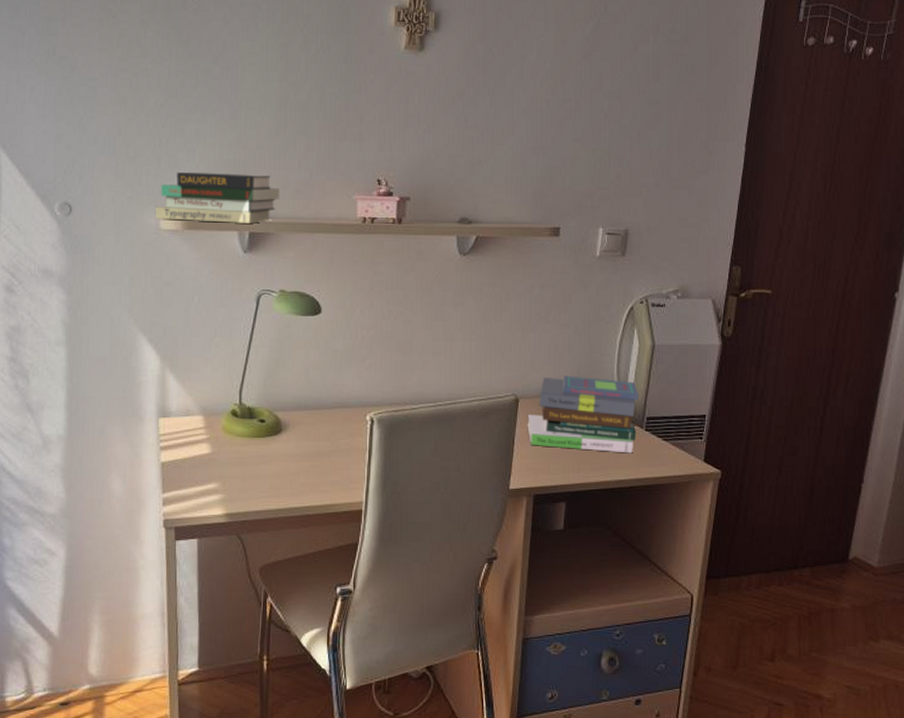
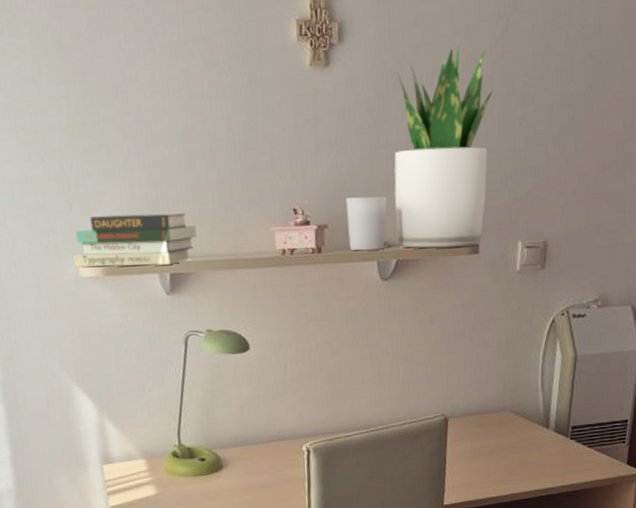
candle holder: none [429,173,470,225] -> present [345,196,387,251]
planter: none [478,40,581,229] -> present [394,45,493,249]
books: present [527,375,638,454] -> none [457,392,563,463]

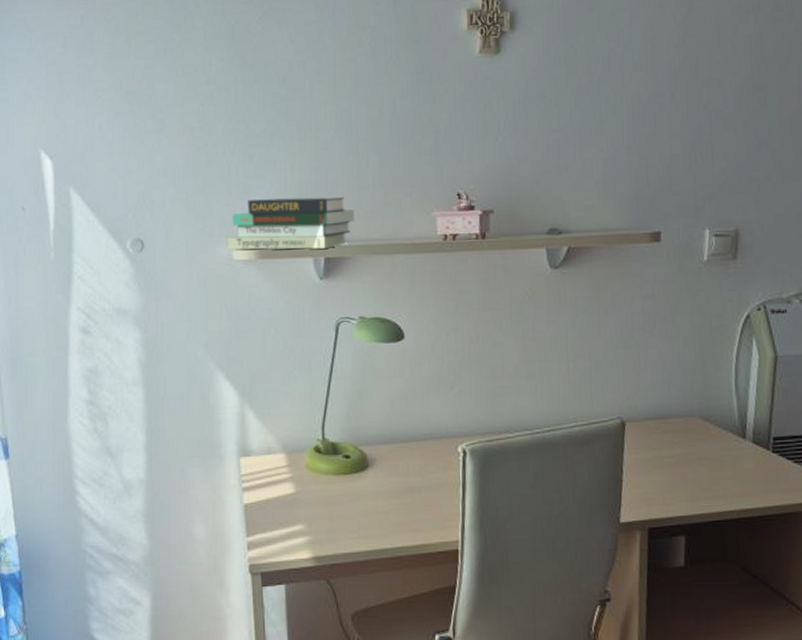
candle holder: present [345,196,387,251] -> none [513,181,558,238]
planter: present [394,45,493,249] -> none [566,30,675,236]

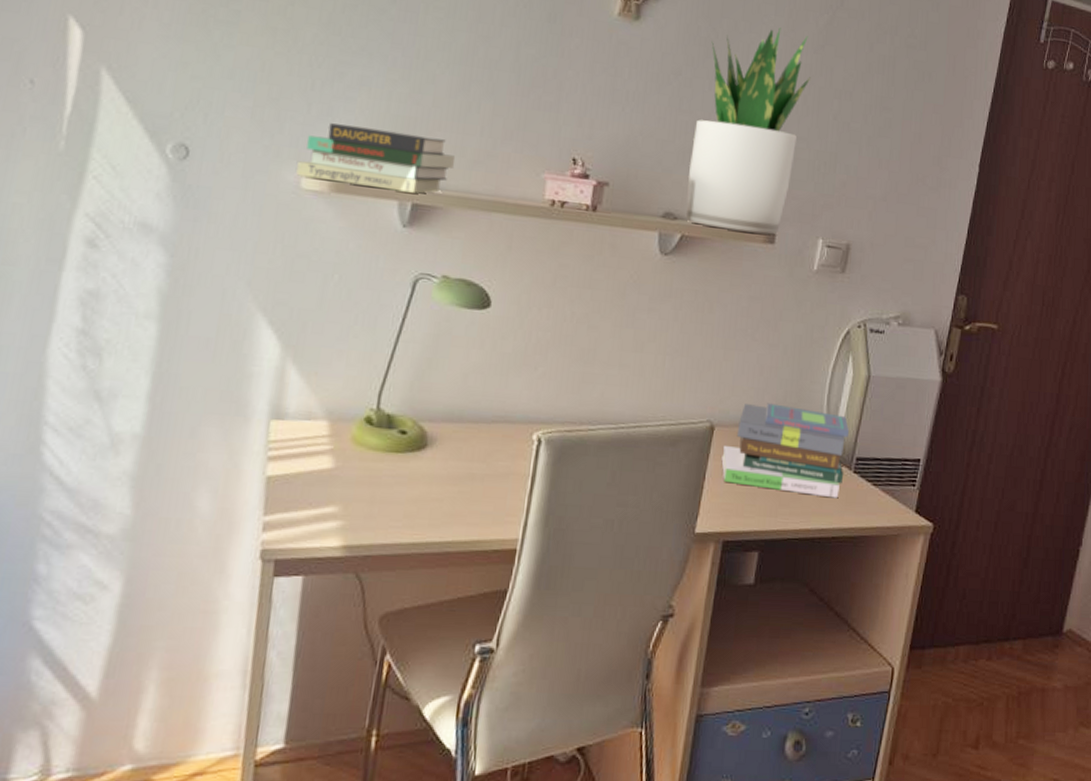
planter: none [566,30,675,236] -> present [685,27,810,235]
books: none [636,394,763,479] -> present [721,403,849,499]

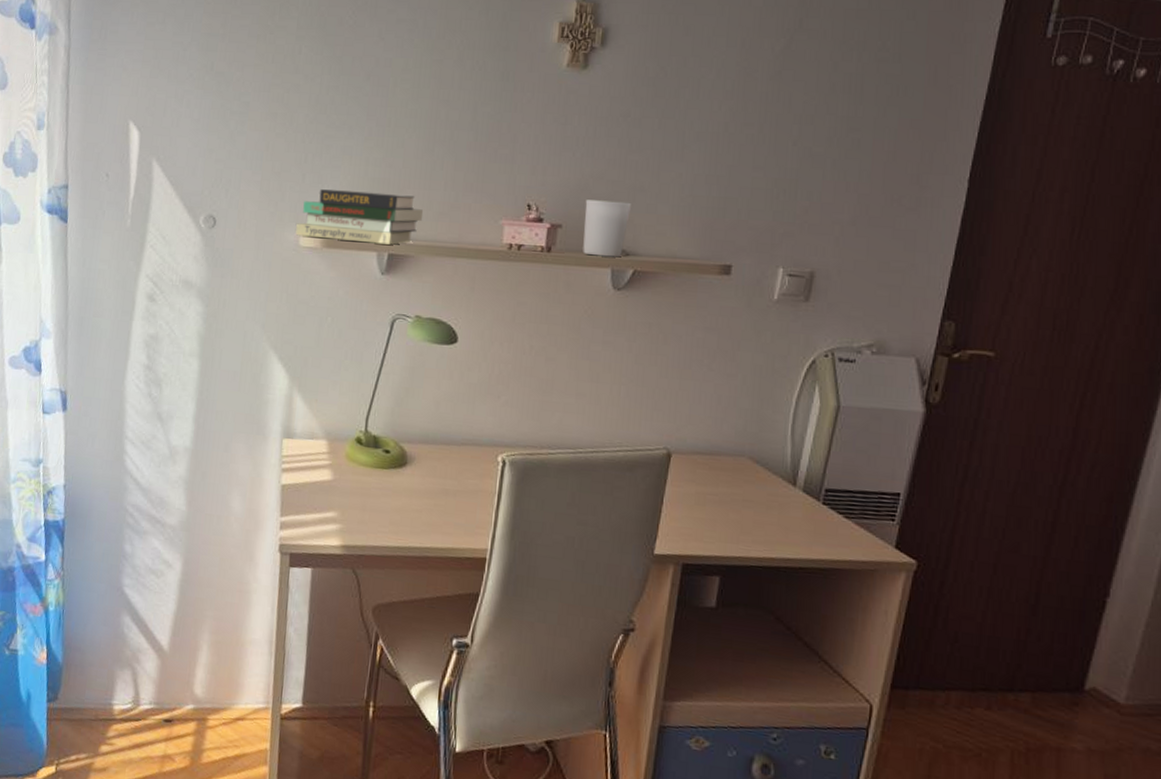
candle holder: none [630,158,680,221] -> present [583,199,631,258]
planter: present [685,27,810,235] -> none [637,58,766,266]
books: present [721,403,849,499] -> none [679,432,816,529]

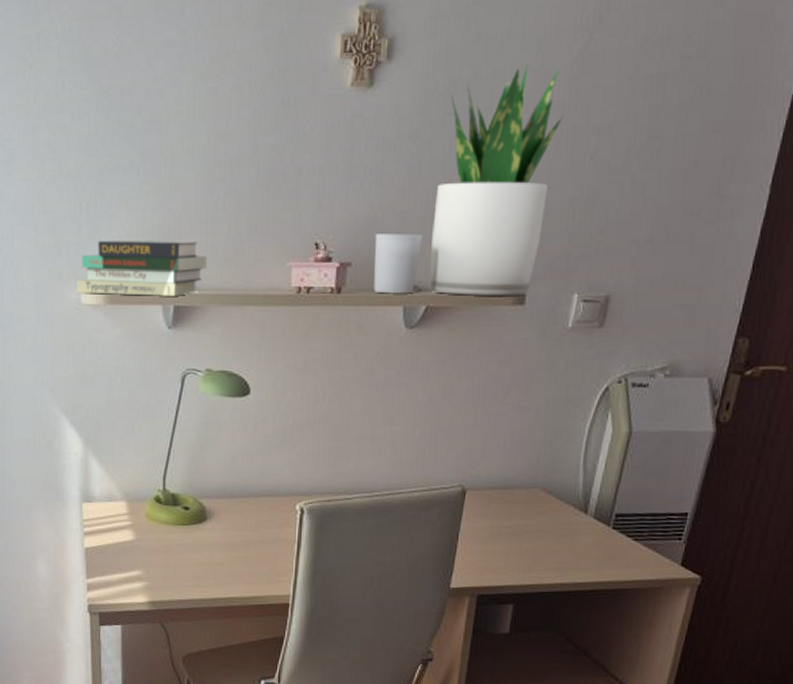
planter: none [637,58,766,266] -> present [429,65,563,296]

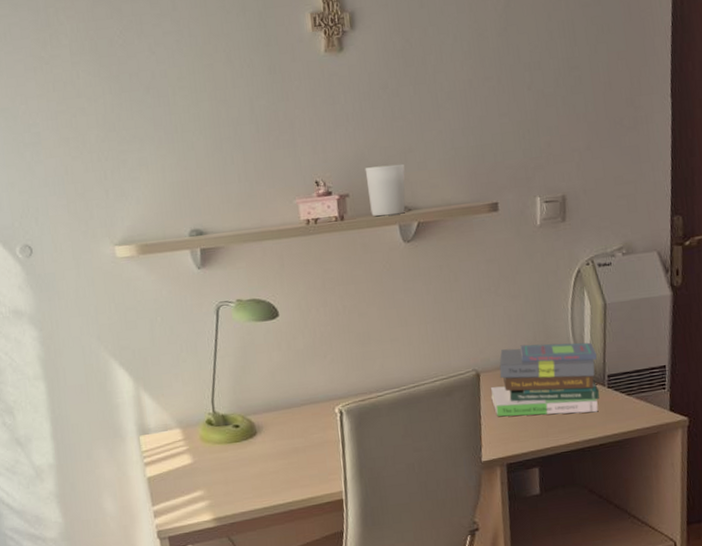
books: present [76,240,208,296] -> none [110,192,225,249]
planter: present [429,65,563,296] -> none [407,22,501,211]
books: none [474,465,608,554] -> present [490,342,600,417]

